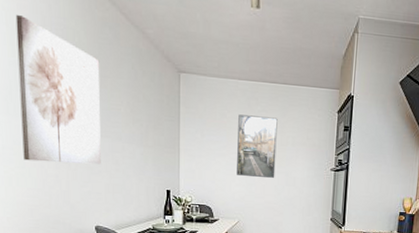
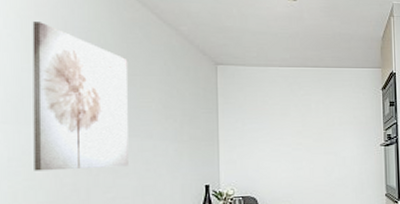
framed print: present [237,114,278,178] -> none [281,100,324,161]

